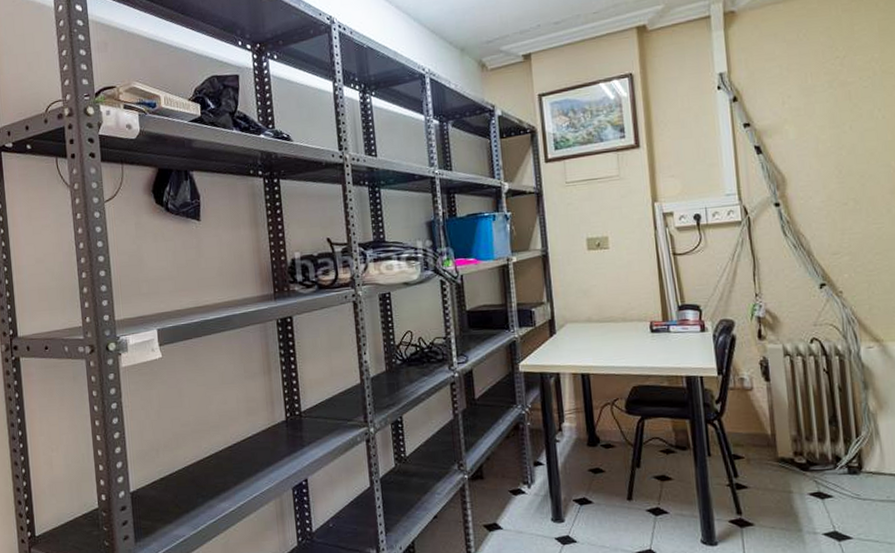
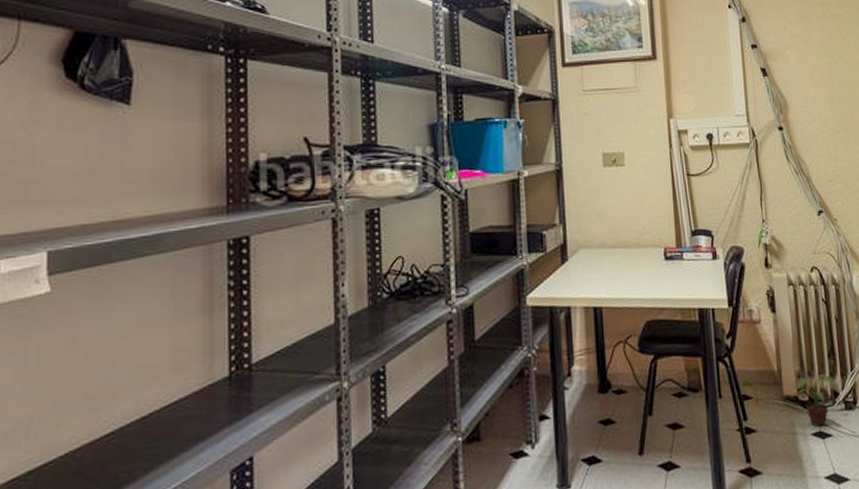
potted plant: none [790,439,842,488] -> present [795,374,839,427]

